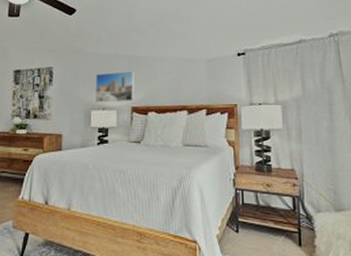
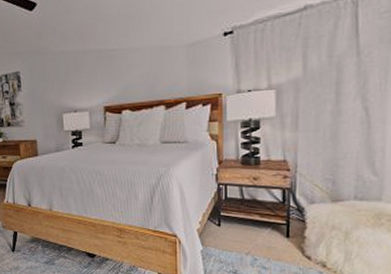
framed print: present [94,70,134,103] -> none [63,66,106,105]

